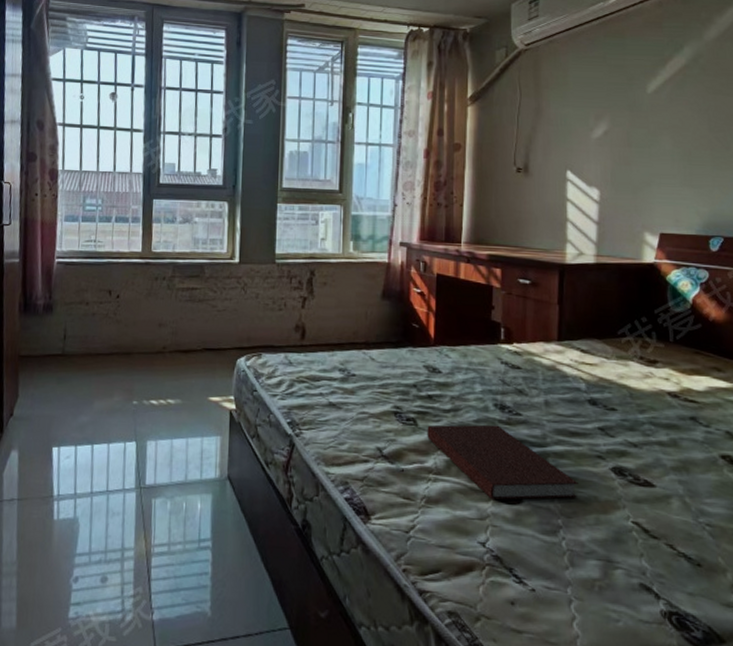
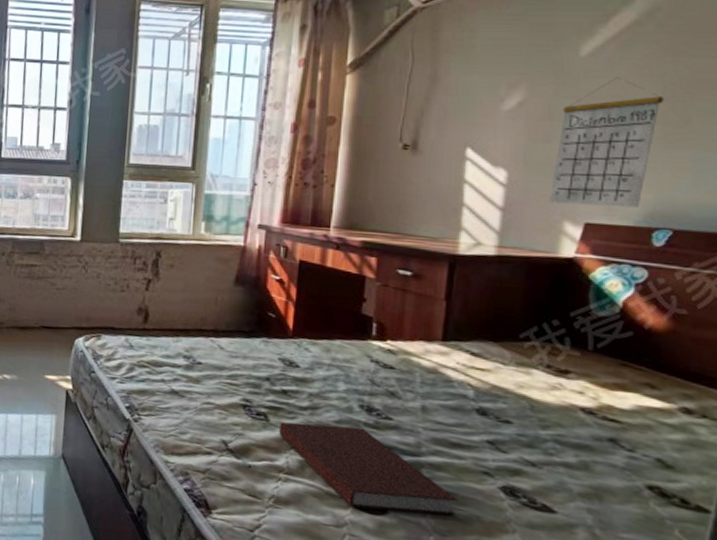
calendar: none [632,111,710,219] -> present [548,77,664,208]

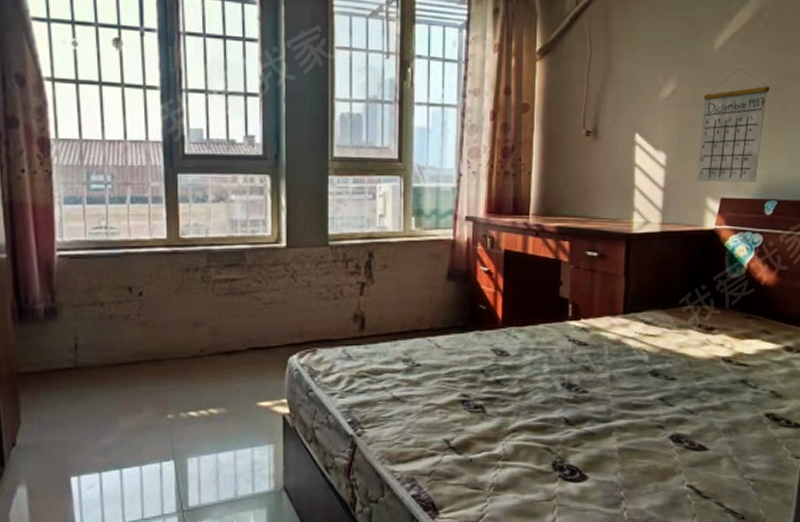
notebook: present [279,422,458,516] -> none [495,404,640,479]

